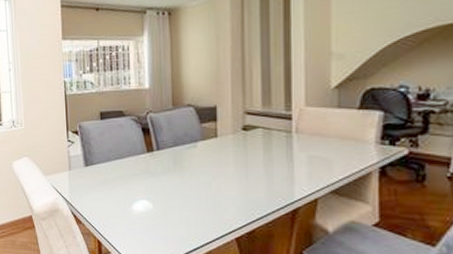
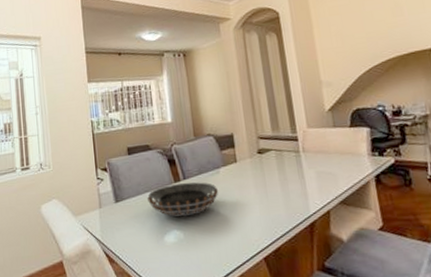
decorative bowl: none [118,154,194,187] -> present [147,182,219,216]

